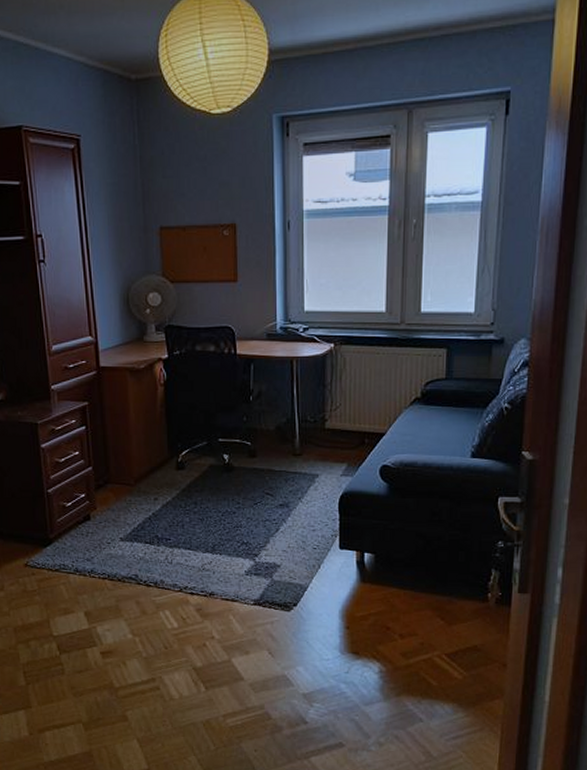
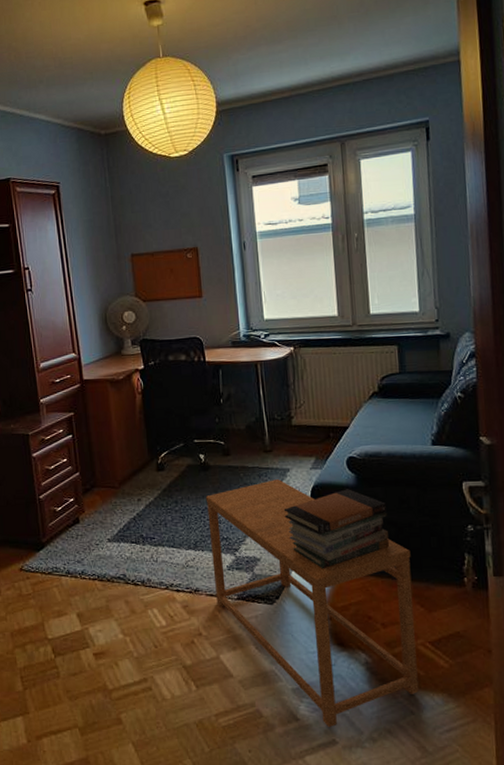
side table: none [227,485,437,732] -> present [205,479,419,728]
book stack: none [309,498,417,579] -> present [283,489,389,569]

